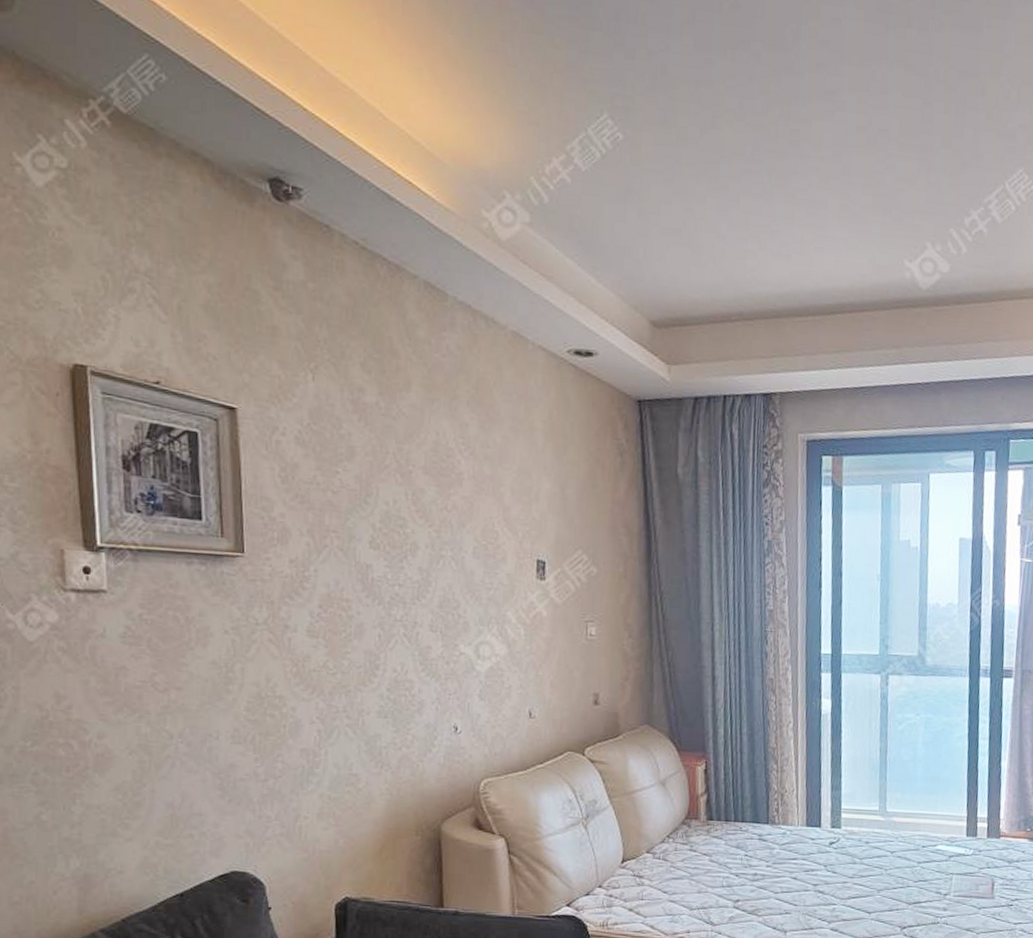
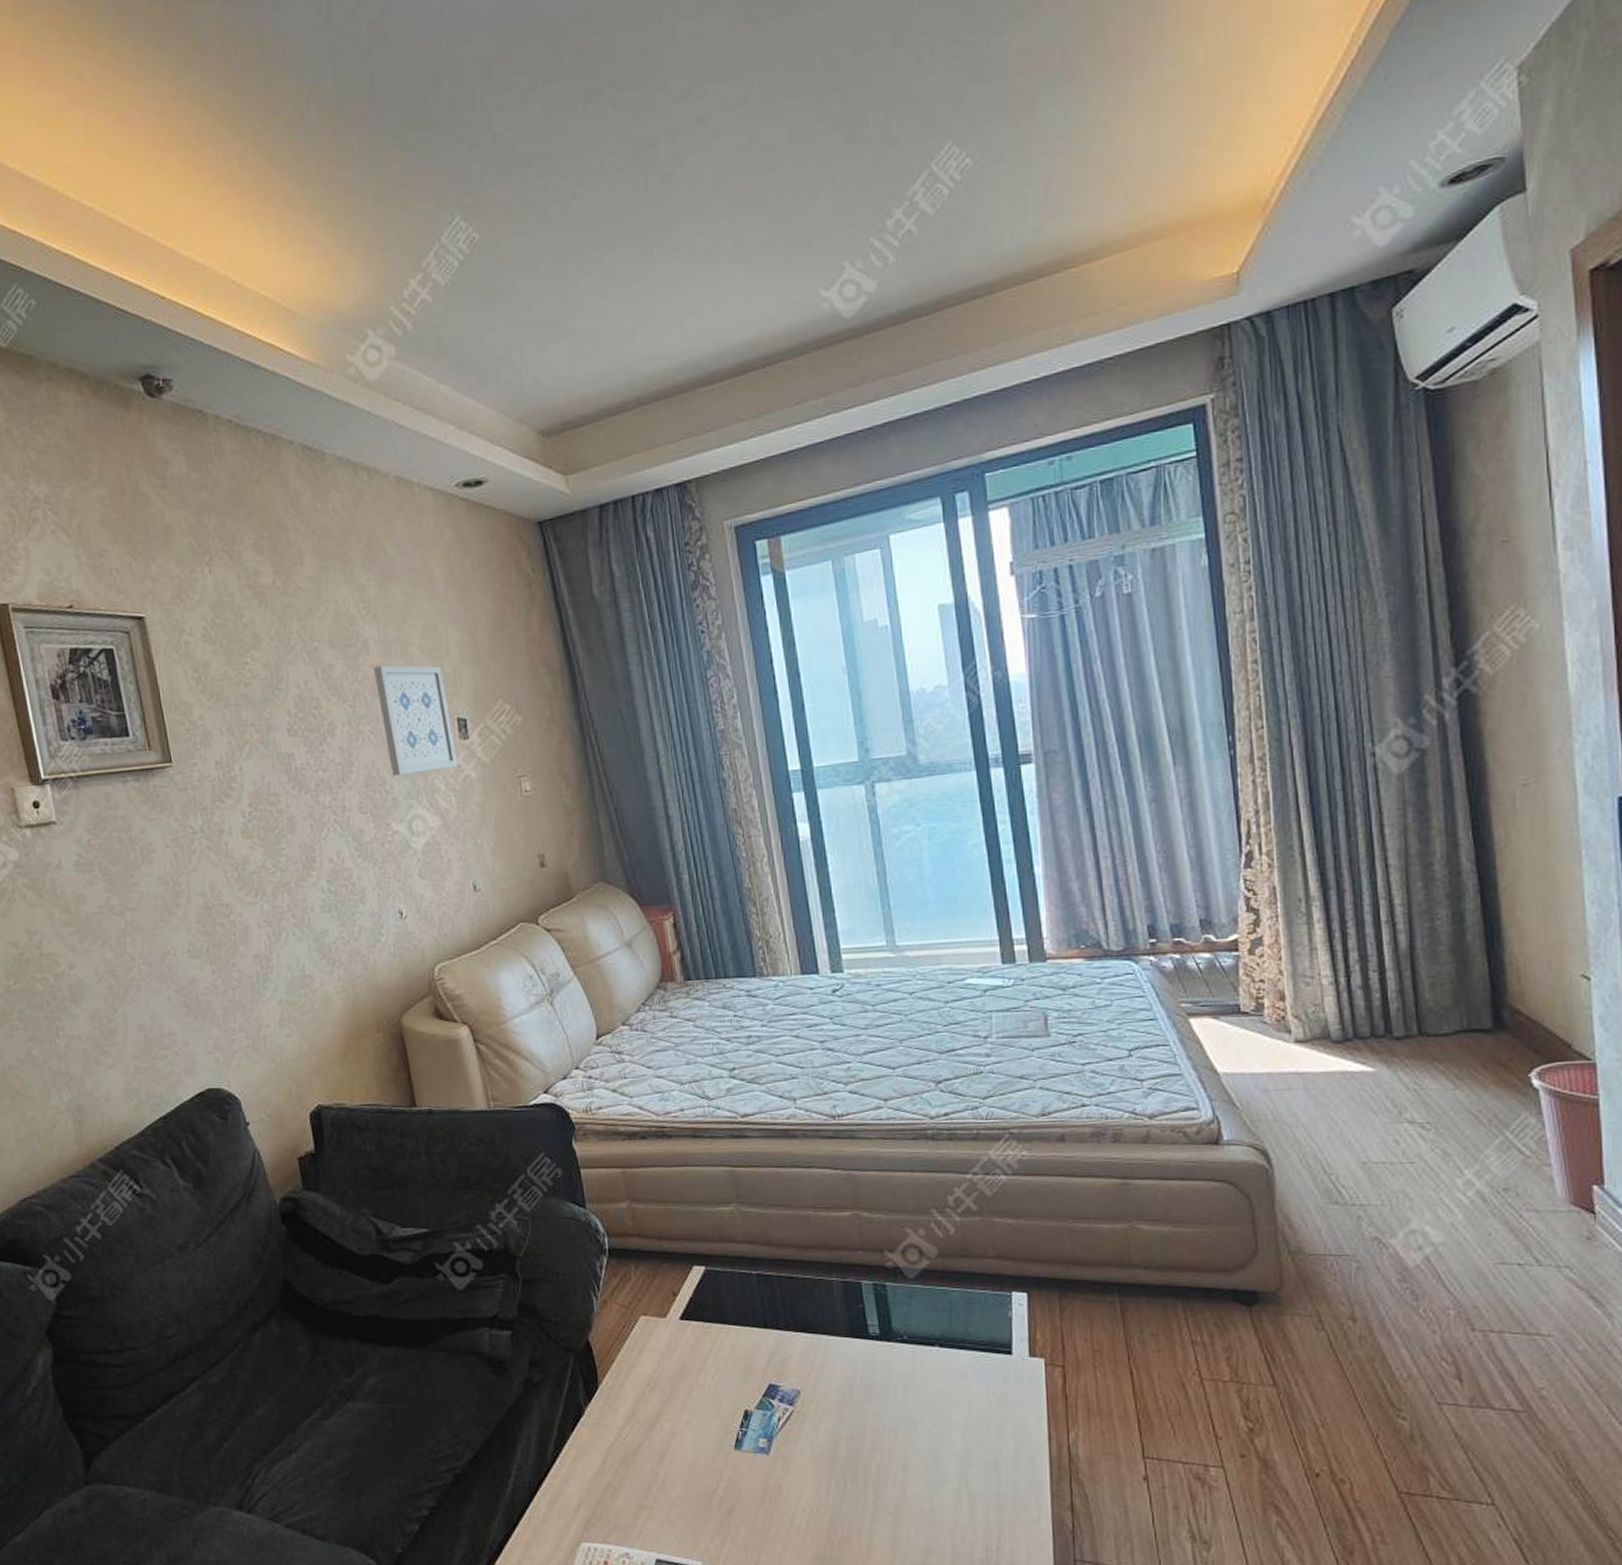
wall art: none [463,499,532,604] -> present [373,665,459,776]

